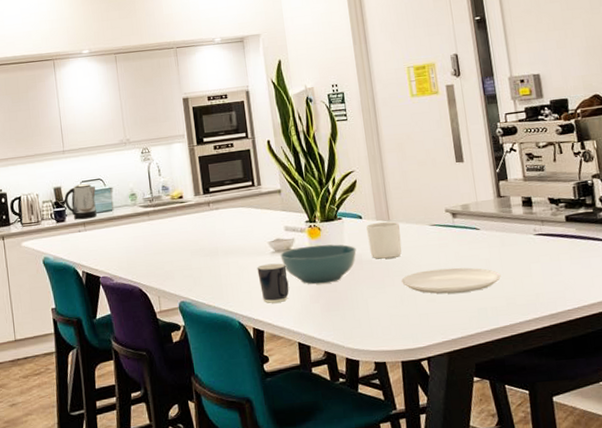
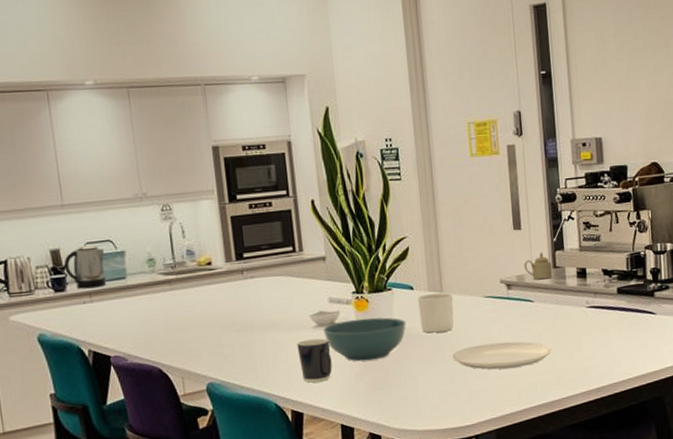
sugar bowl: none [468,182,498,209] -> present [524,252,553,280]

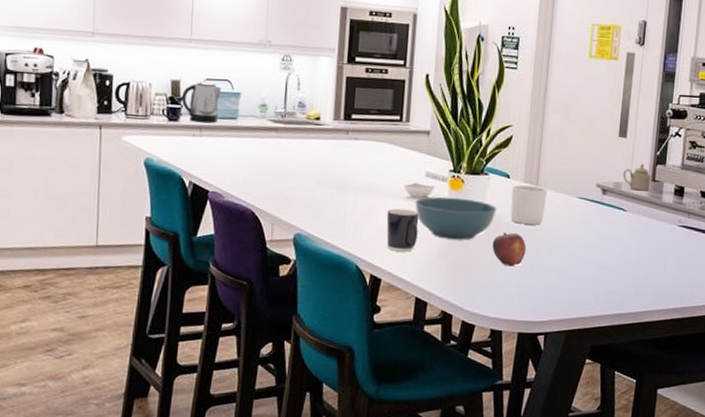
fruit: none [408,343,443,377] -> present [492,232,527,267]
plate: present [452,341,552,370] -> none [536,243,636,273]

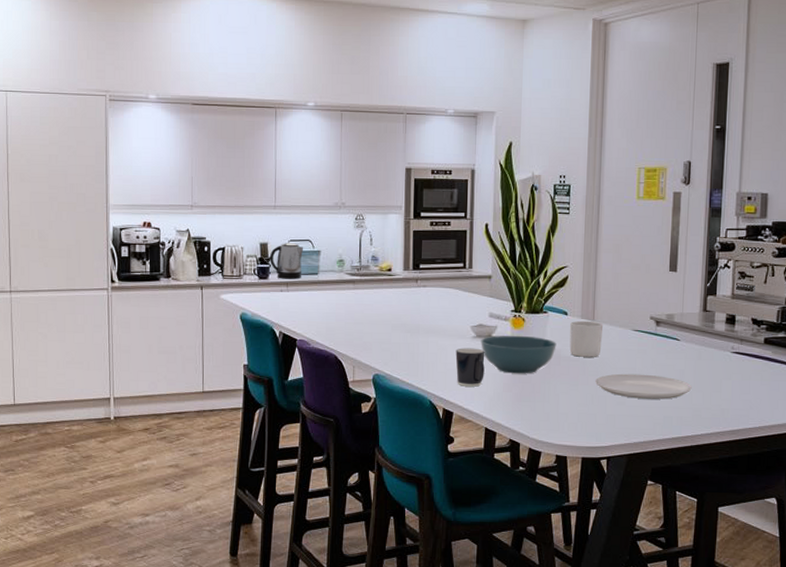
fruit: present [492,232,527,267] -> none [554,365,586,397]
plate: none [536,243,636,273] -> present [595,373,692,400]
sugar bowl: present [623,163,651,191] -> none [675,295,703,321]

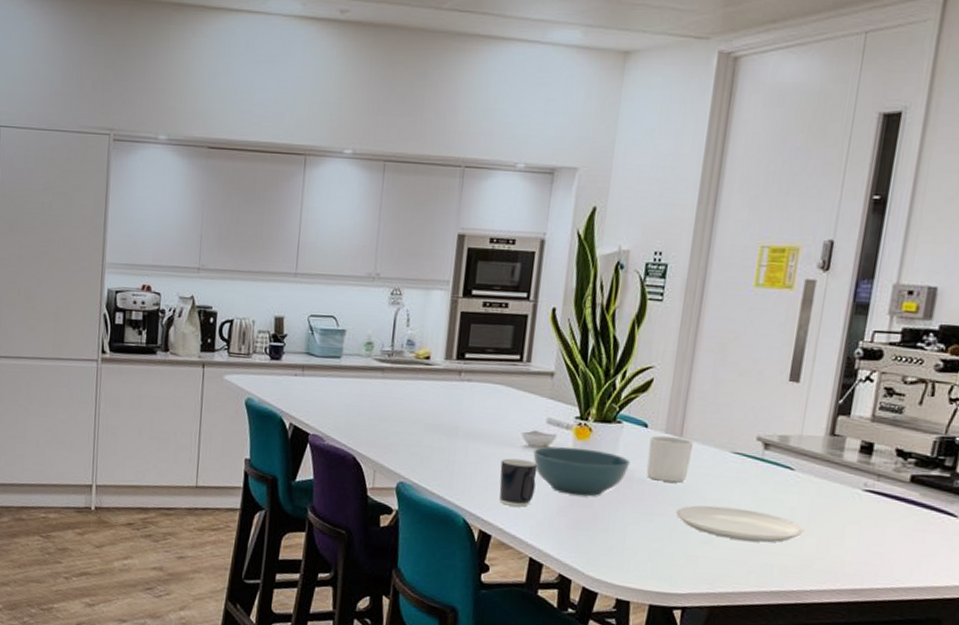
kettle: present [270,243,304,280] -> none [284,318,327,363]

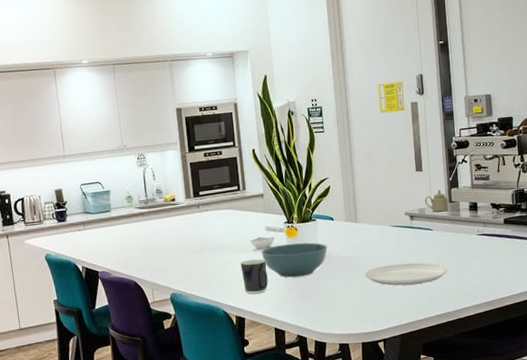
mug: present [646,435,694,483] -> none [337,222,367,256]
sugar bowl: none [792,413,830,447] -> present [425,189,449,212]

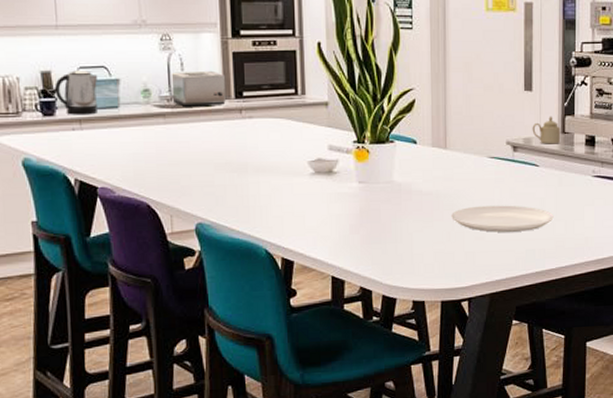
kettle: none [65,186,97,220] -> present [55,70,99,115]
toaster: none [146,178,187,207] -> present [171,70,226,107]
mug: present [240,259,268,294] -> none [292,186,327,231]
bowl: present [261,242,328,277] -> none [320,169,406,213]

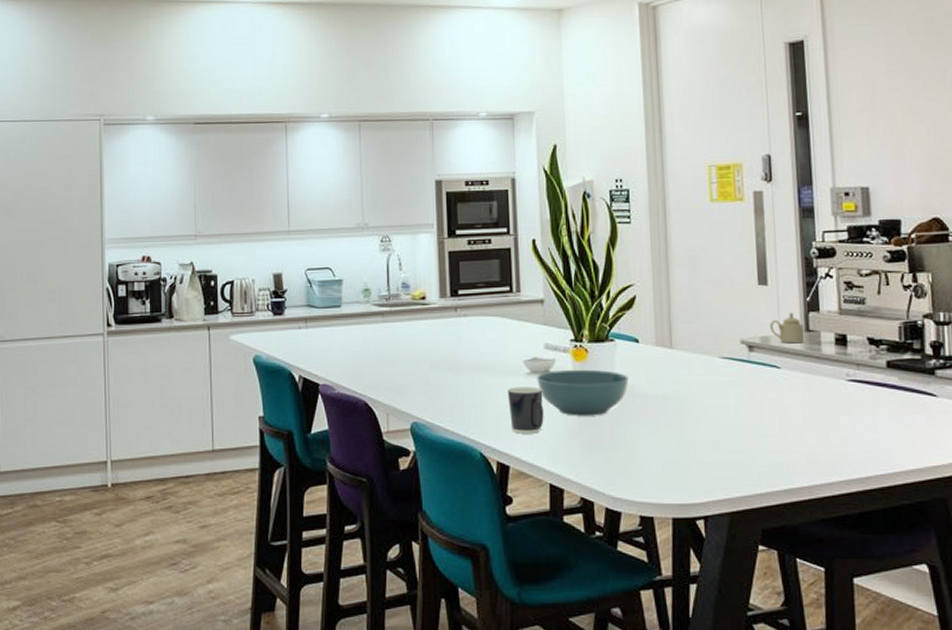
kettle: present [55,70,99,115] -> none [285,272,324,314]
toaster: present [171,70,226,107] -> none [390,269,442,306]
mug: none [292,186,327,231] -> present [507,387,544,434]
bowl: none [320,169,406,213] -> present [537,369,629,416]
plate: present [451,205,554,232] -> none [681,411,802,442]

